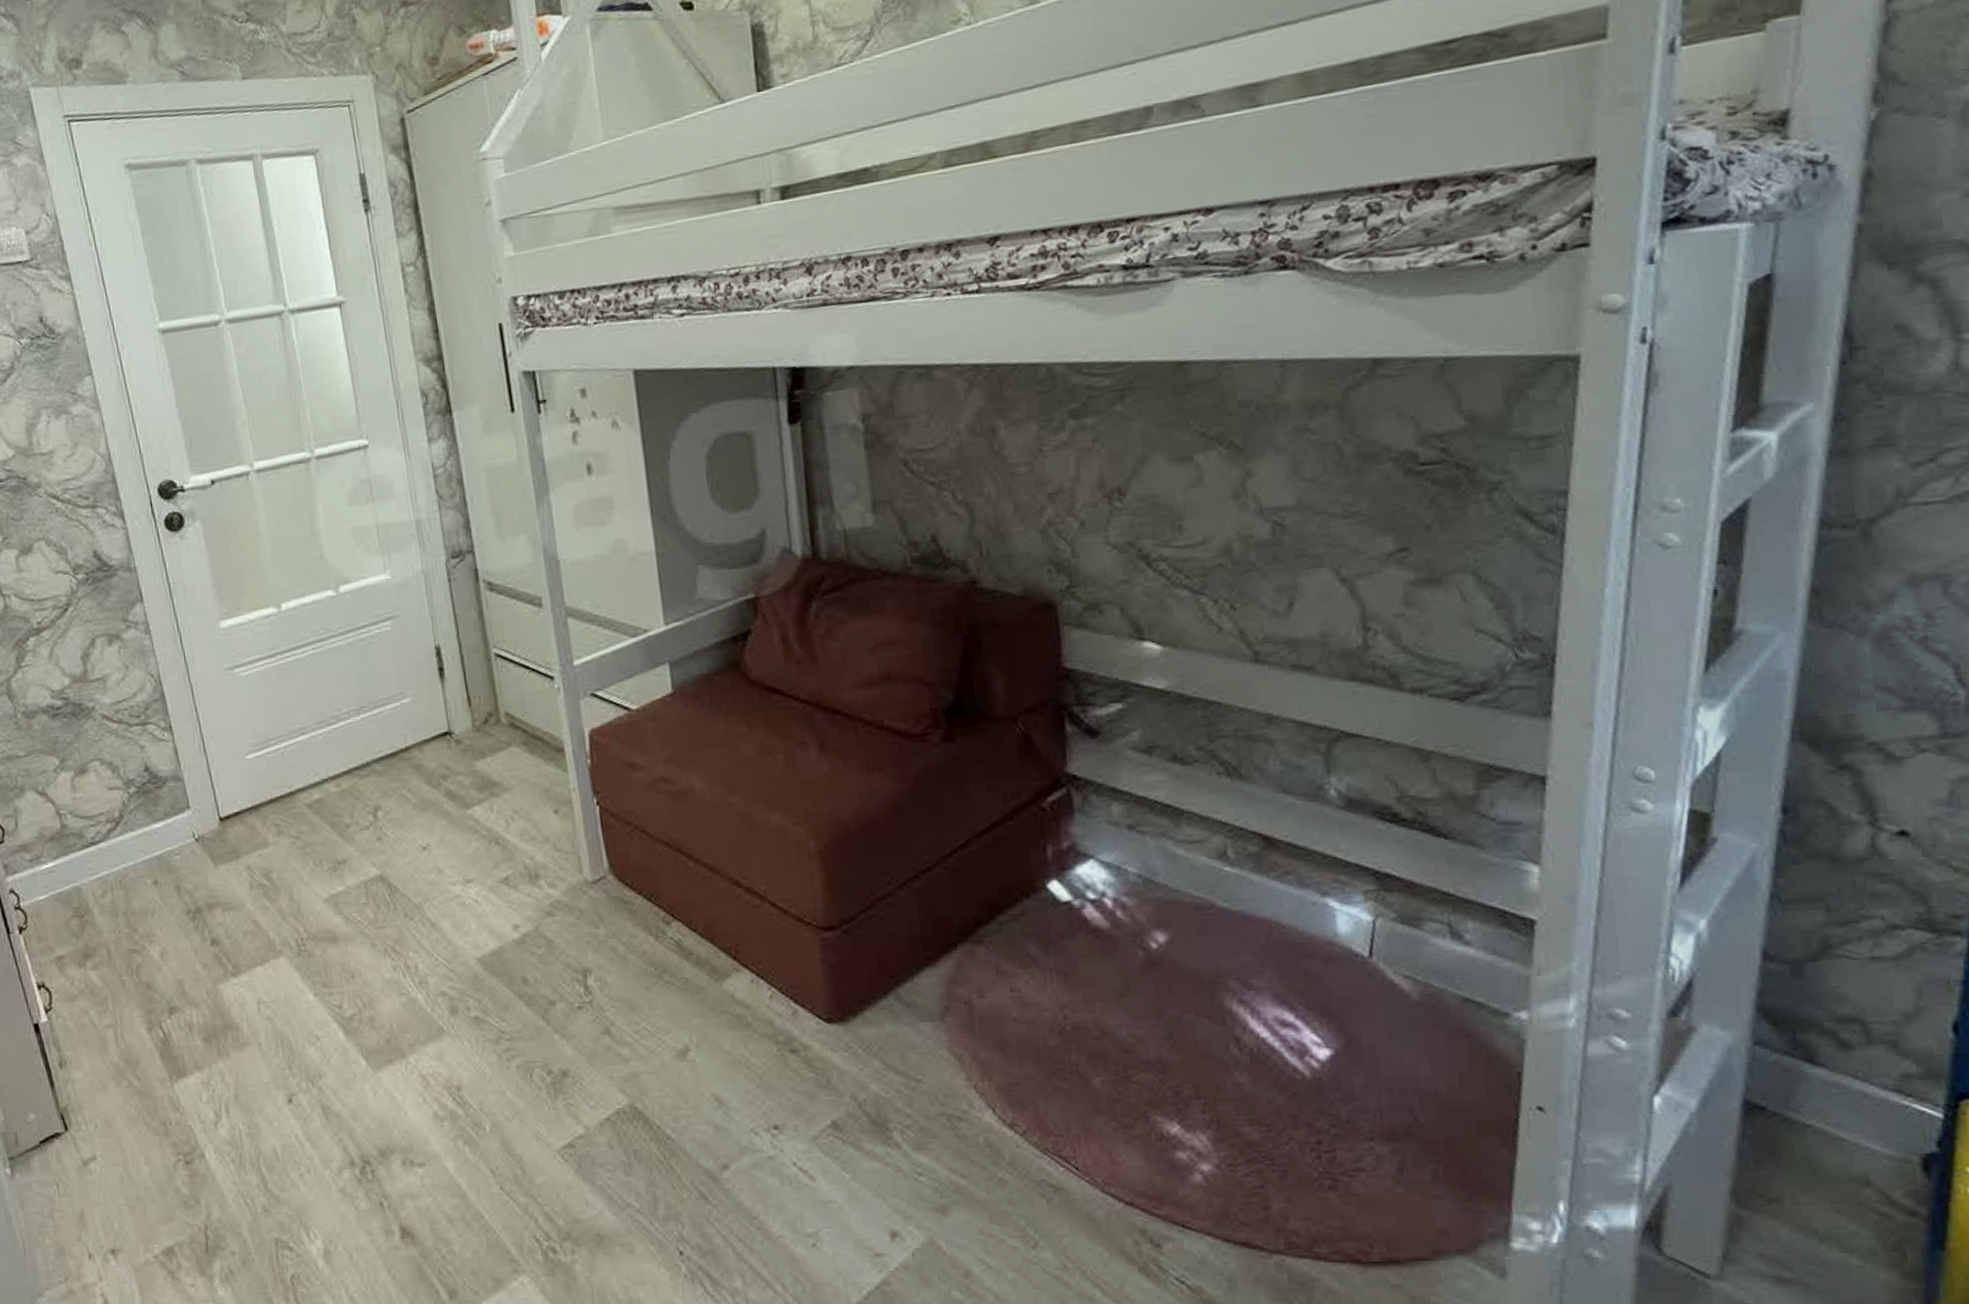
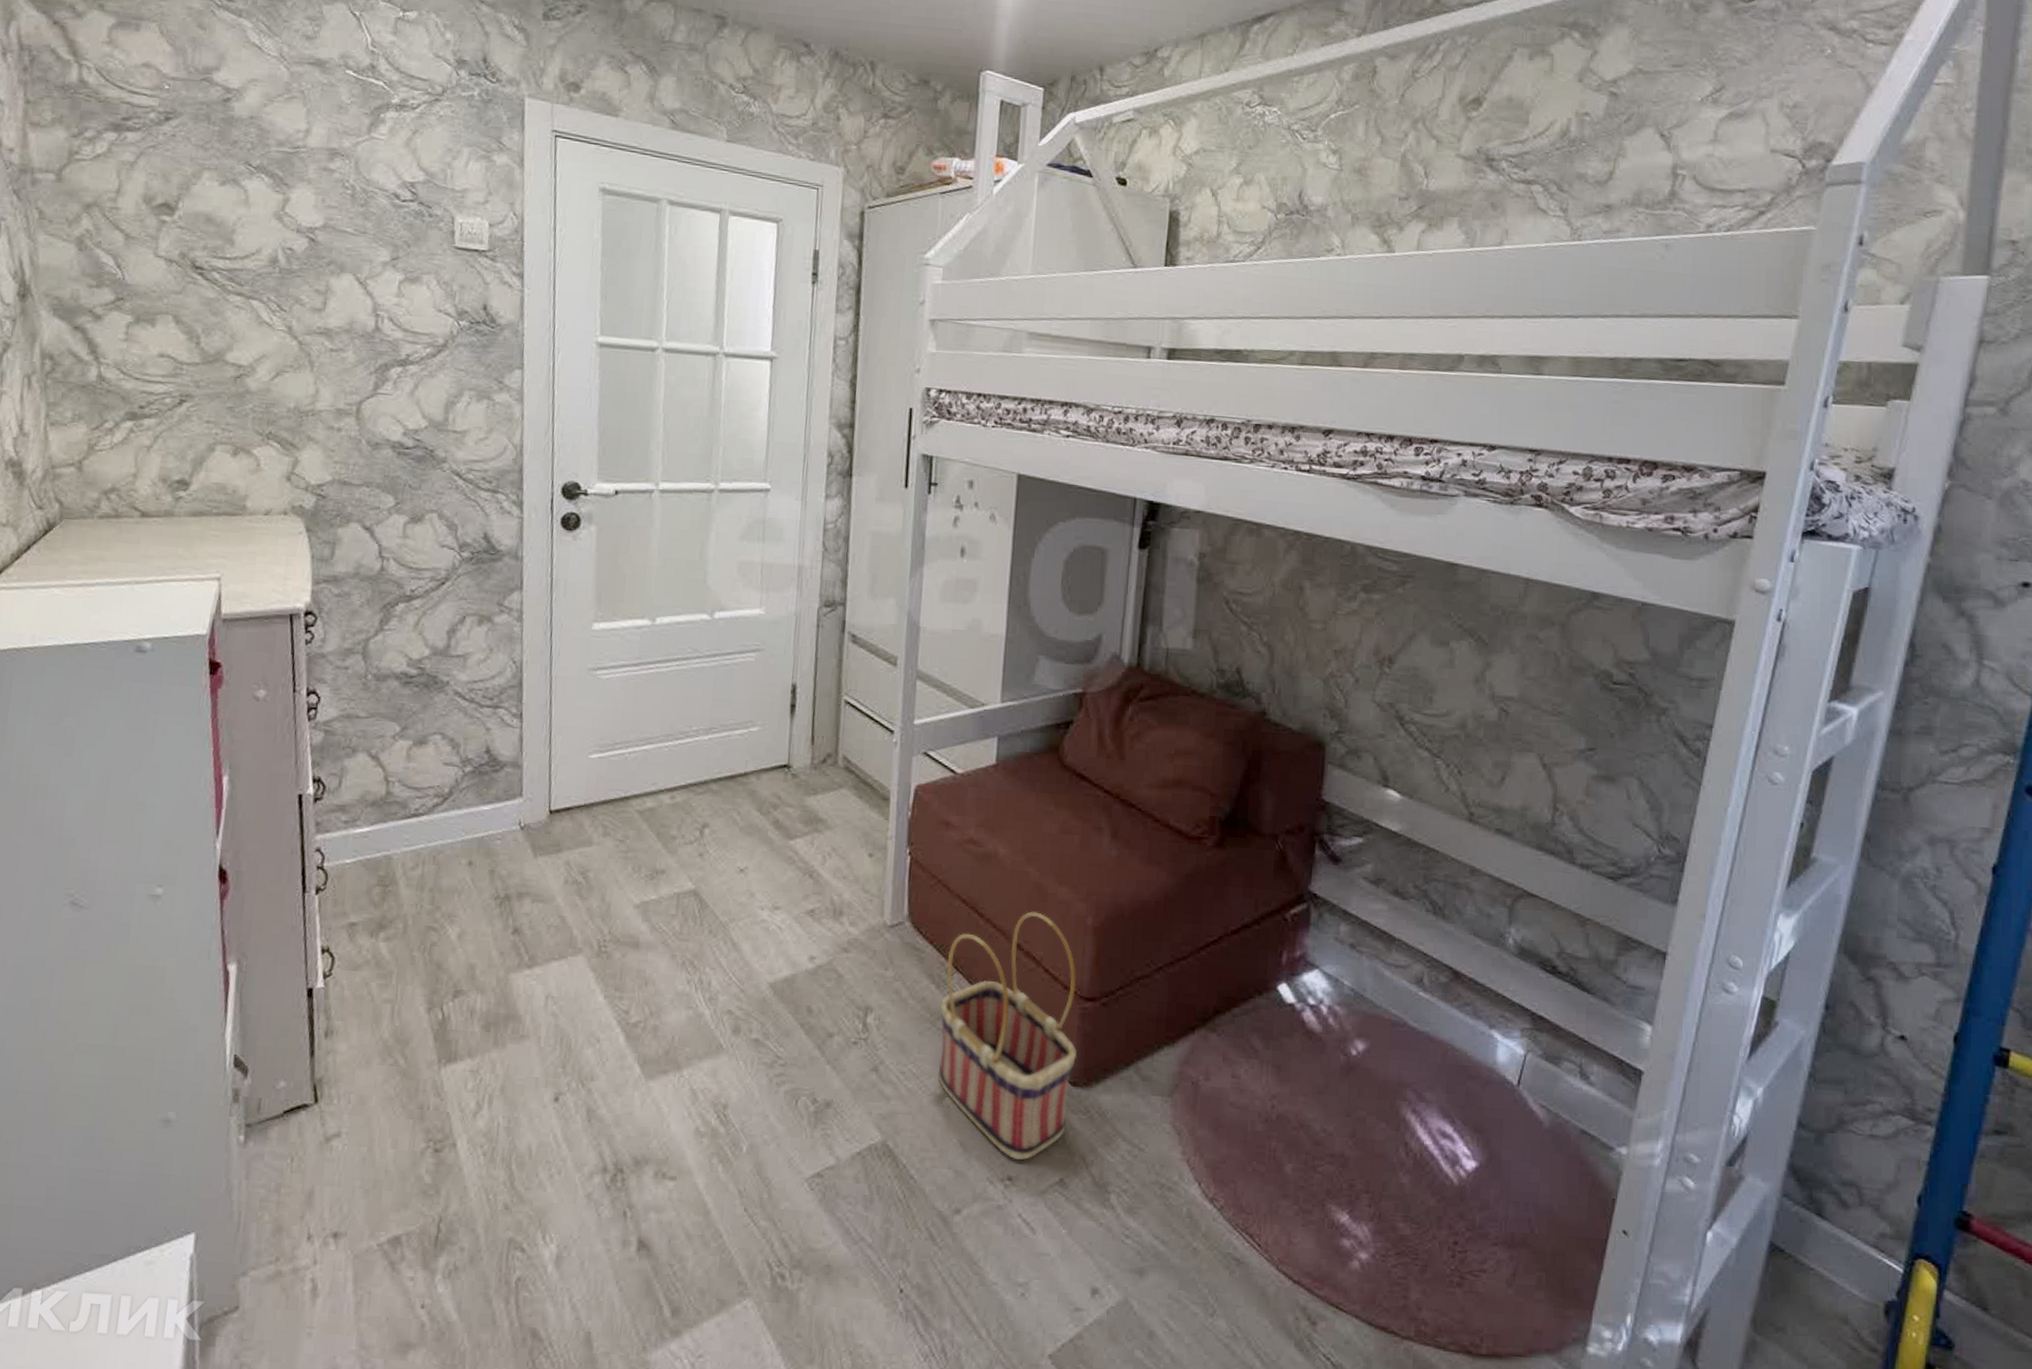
basket: none [661,843,828,1107] -> present [937,911,1077,1160]

